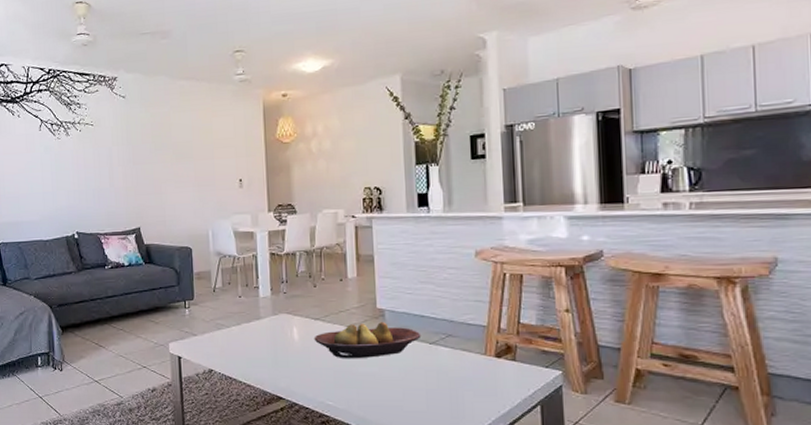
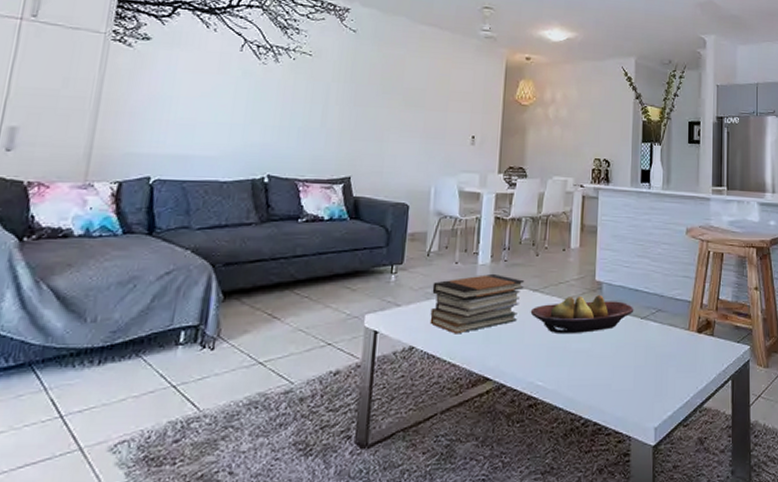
book stack: none [221,305,306,359] -> present [429,273,525,334]

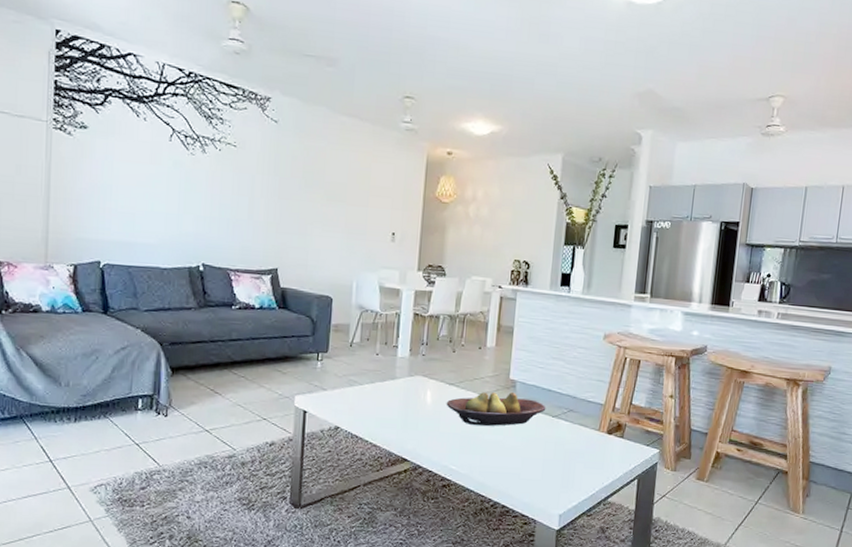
book stack: present [429,273,525,334] -> none [353,366,441,419]

